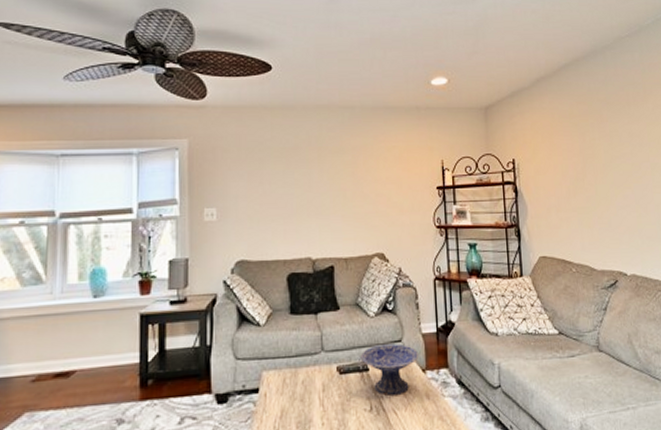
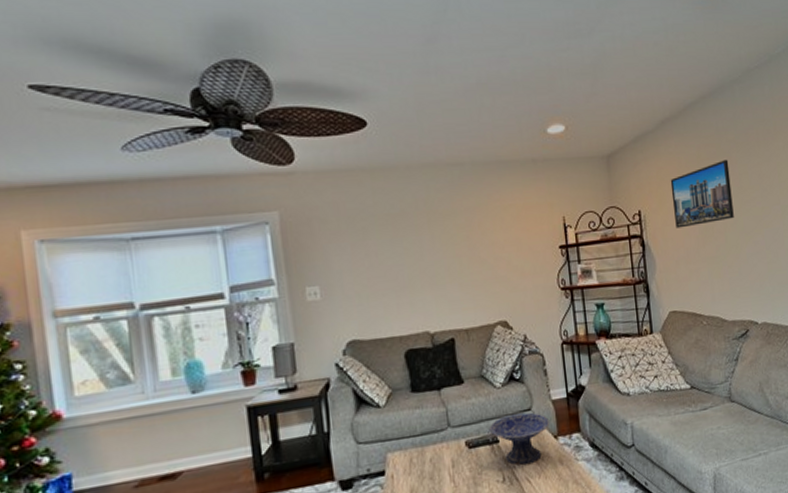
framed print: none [543,117,604,178] -> present [670,159,734,229]

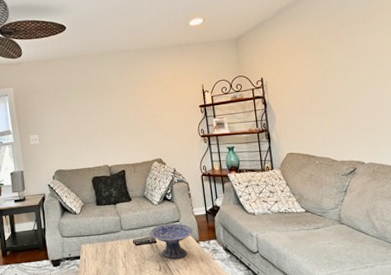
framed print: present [670,159,734,229] -> none [287,35,343,90]

